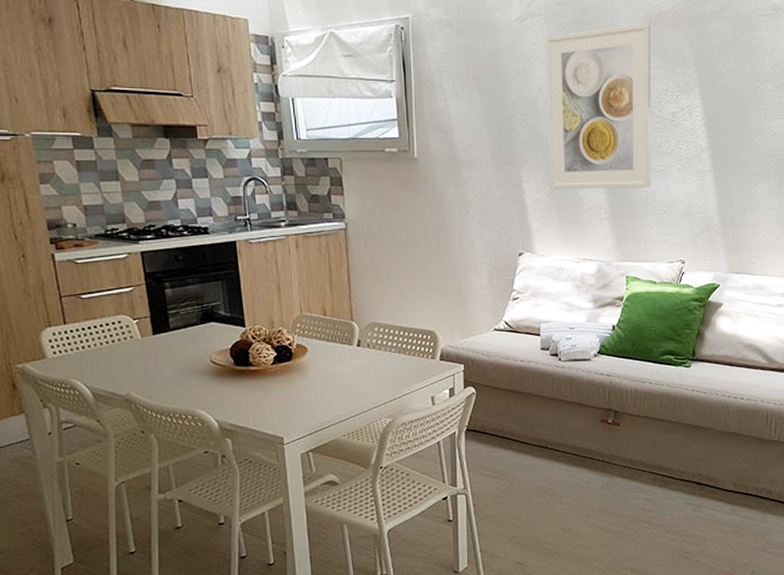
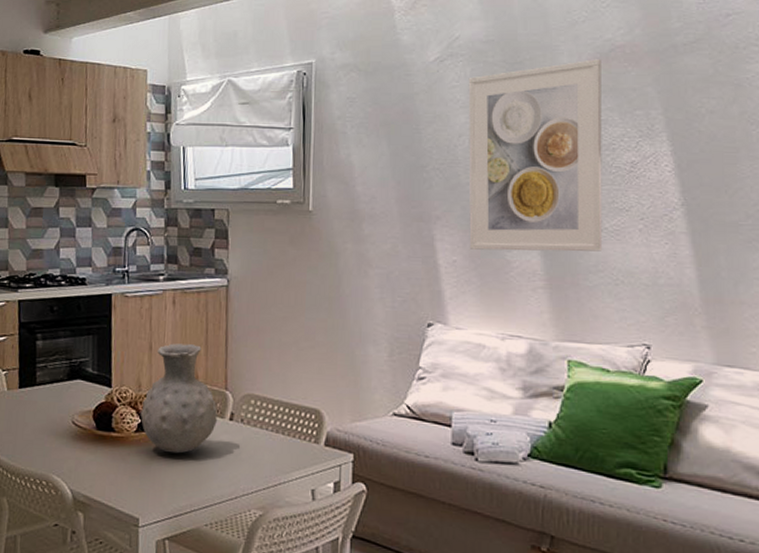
vase: none [275,283,346,379] -> present [140,343,217,454]

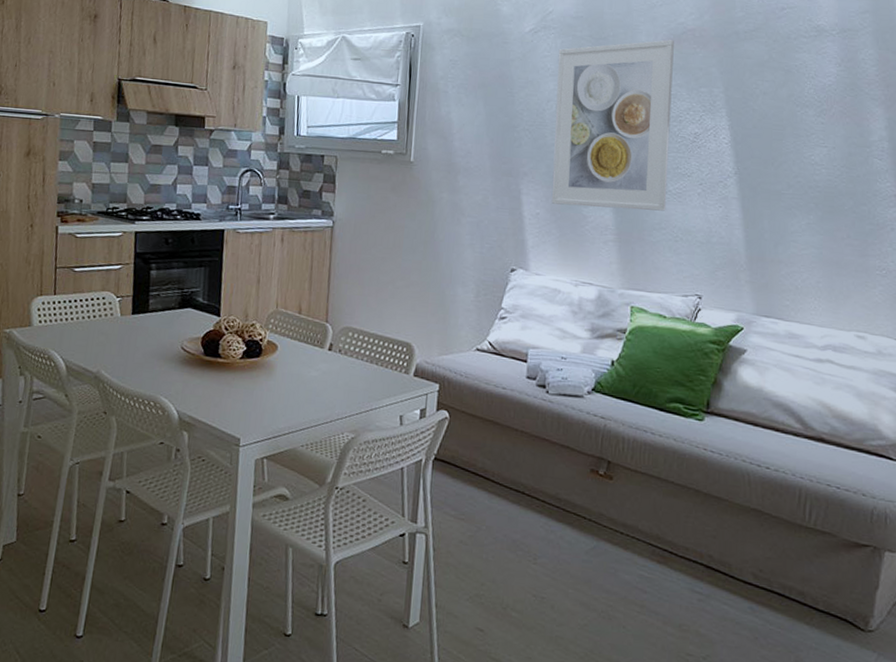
vase: present [140,343,217,454] -> none [245,277,318,380]

